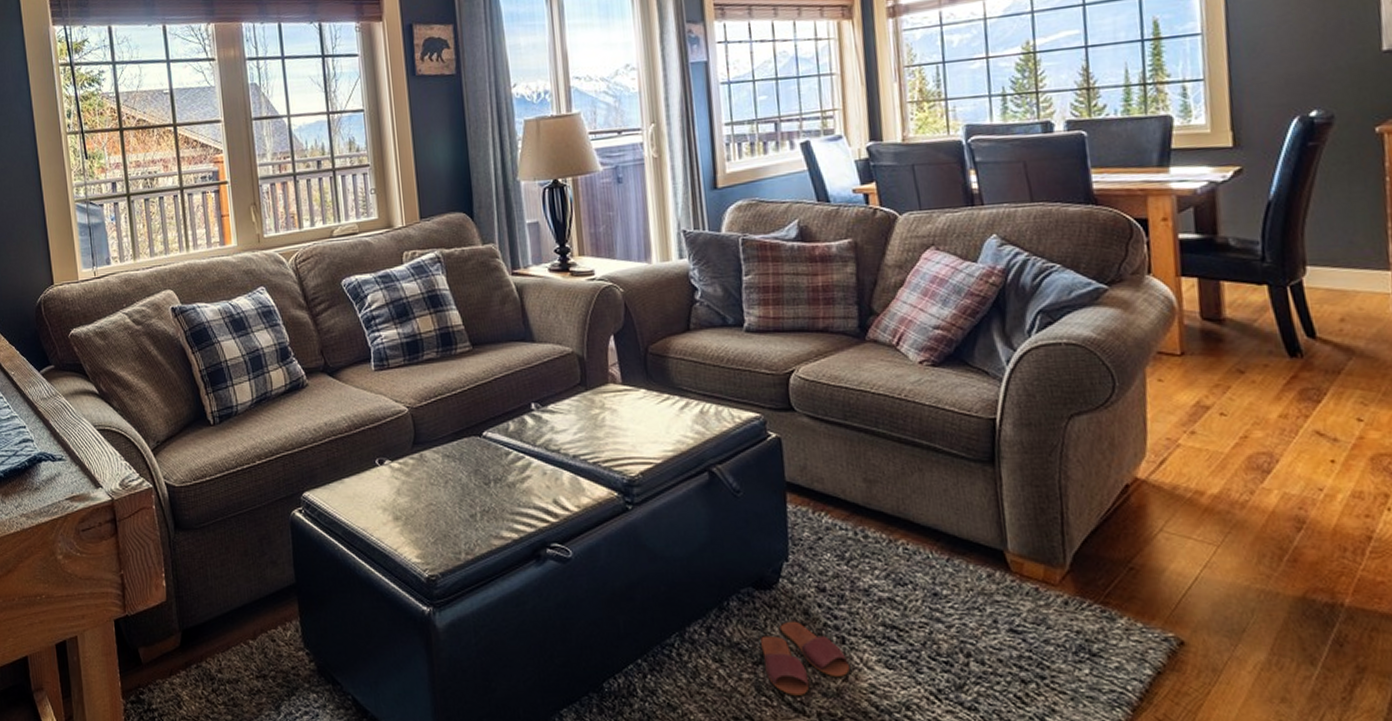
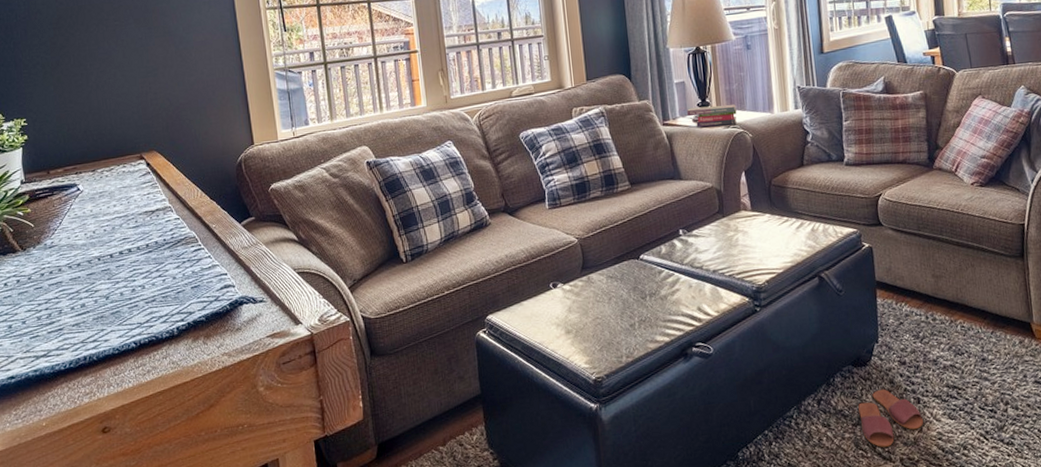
books: none [542,251,604,280] -> present [687,104,737,128]

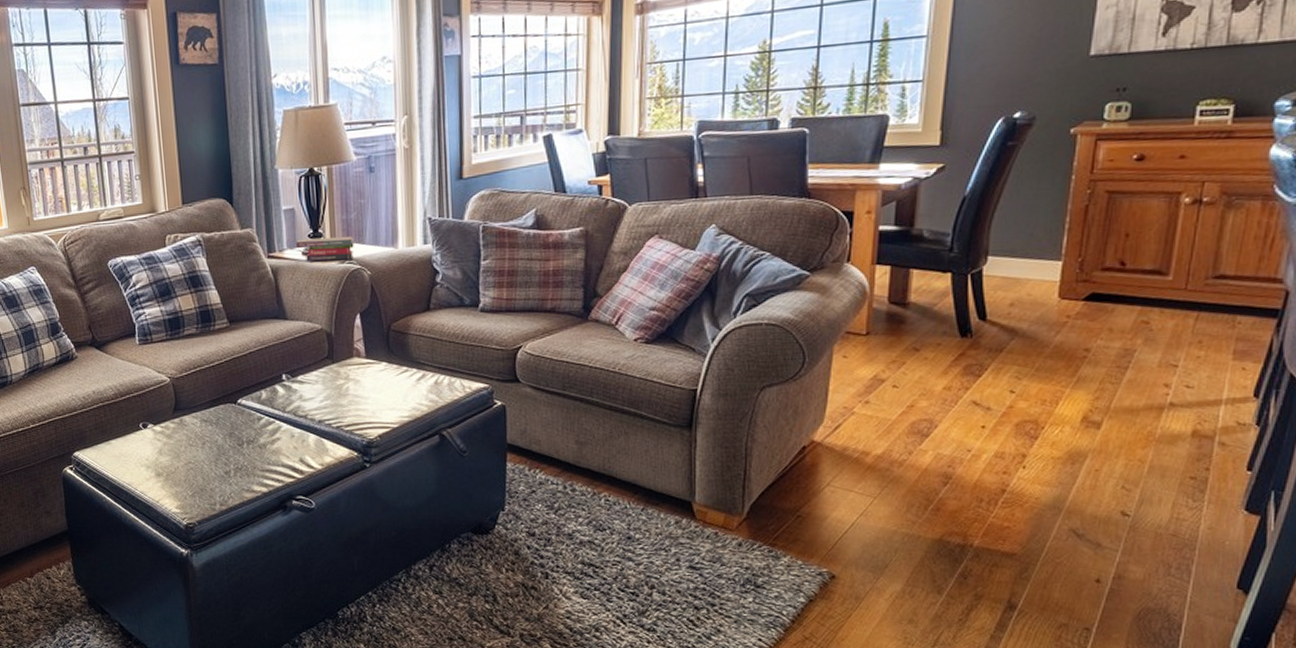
slippers: present [858,389,923,448] -> none [476,560,550,622]

